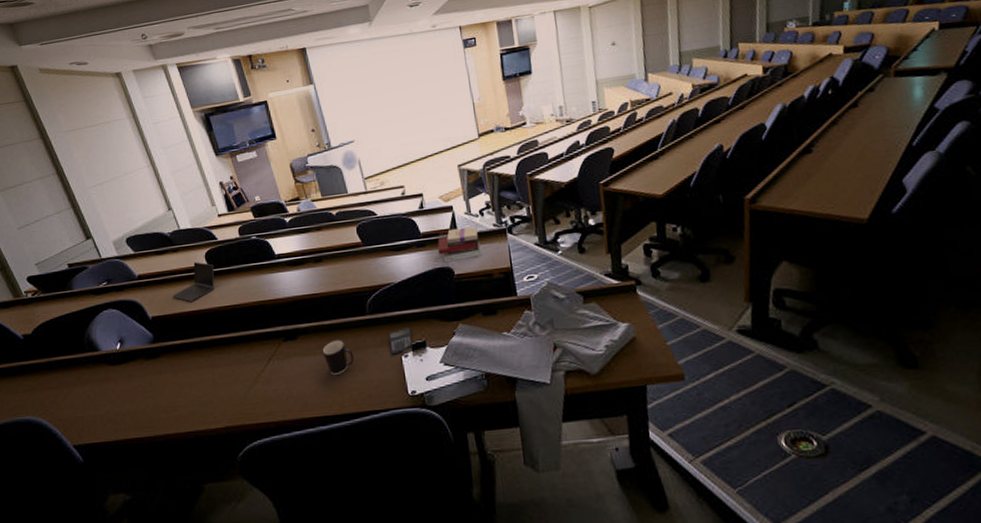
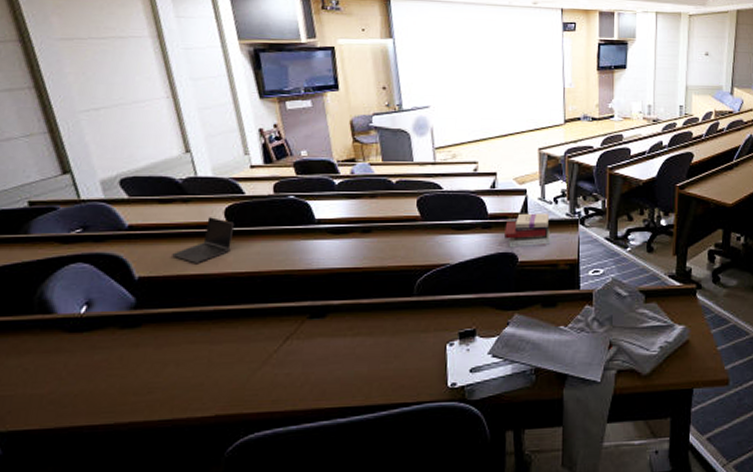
mug: present [322,340,354,376] -> none [354,322,391,362]
calculator: present [389,327,413,355] -> none [434,313,461,342]

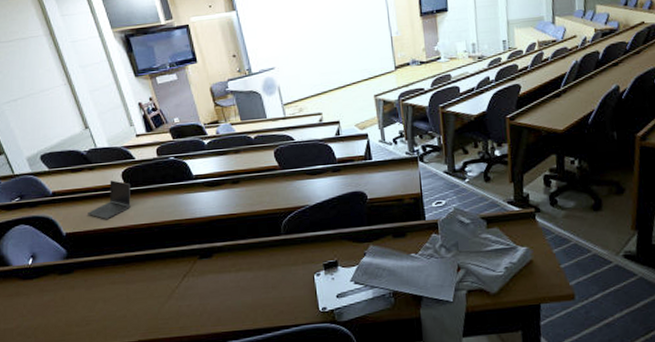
books: present [504,213,550,248] -> none [352,153,394,187]

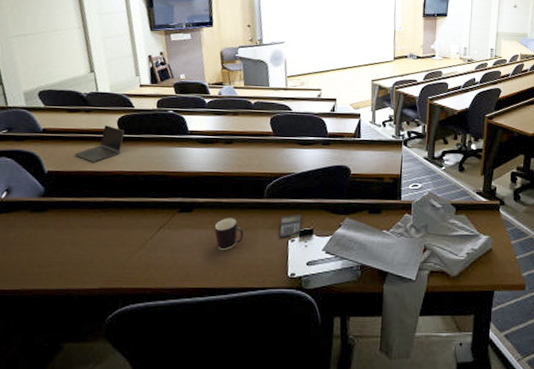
mug: none [237,258,267,293] -> present [214,218,244,251]
calculator: none [302,248,326,273] -> present [279,215,302,238]

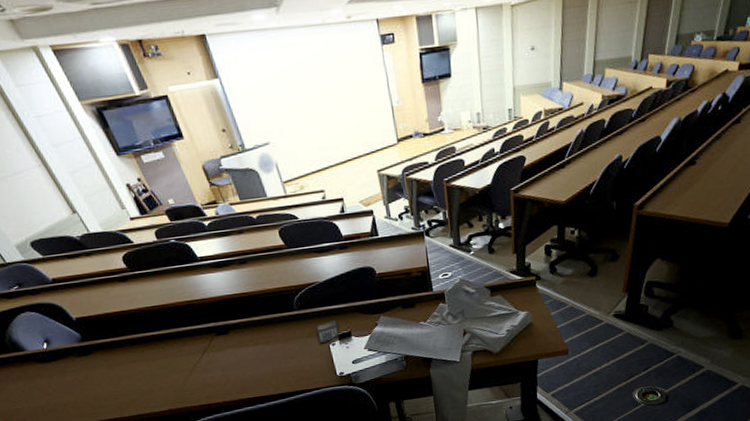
laptop computer: present [75,125,125,163] -> none [94,265,138,304]
mug: present [214,218,244,251] -> none [254,333,285,363]

